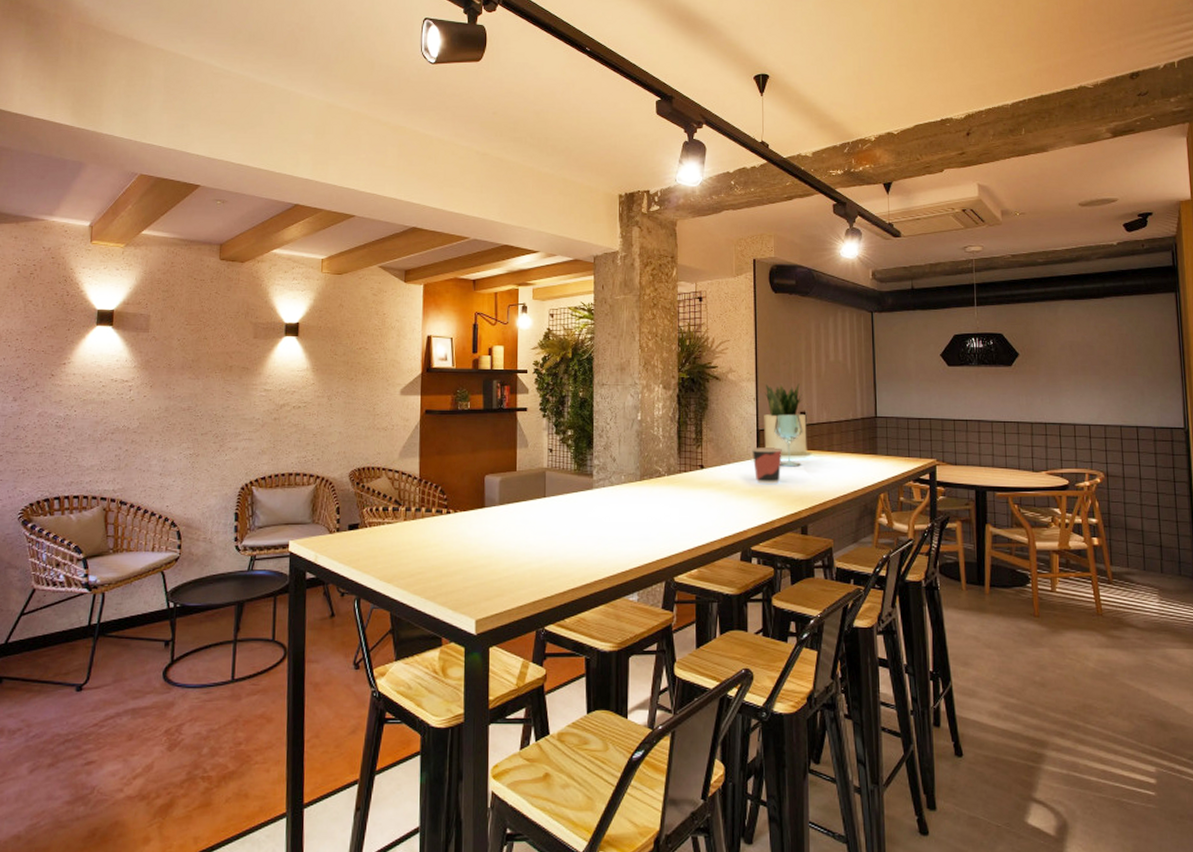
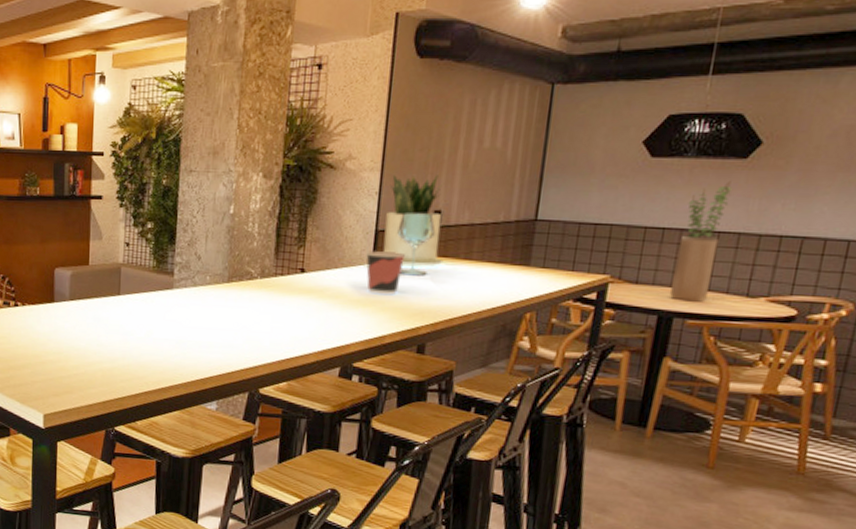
vase: none [979,382,1007,477] -> present [670,180,732,302]

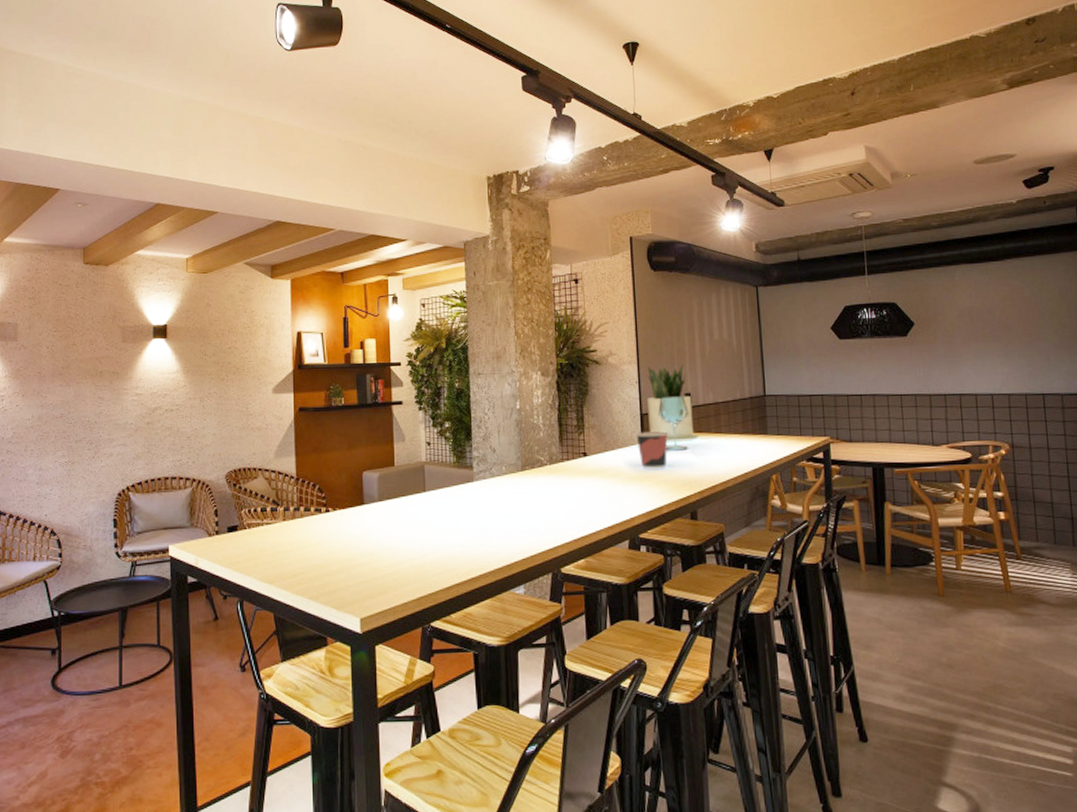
vase: present [670,180,732,302] -> none [873,354,905,453]

